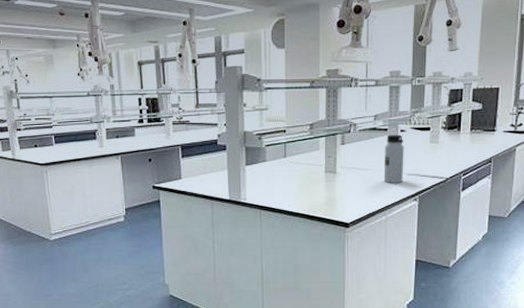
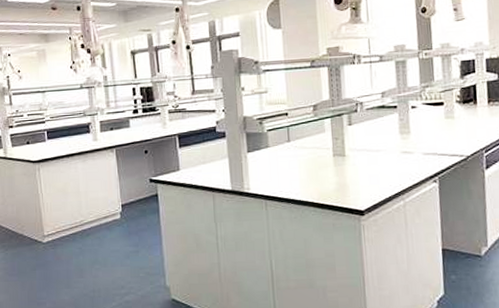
water bottle: present [383,134,404,183] -> none [396,111,419,164]

